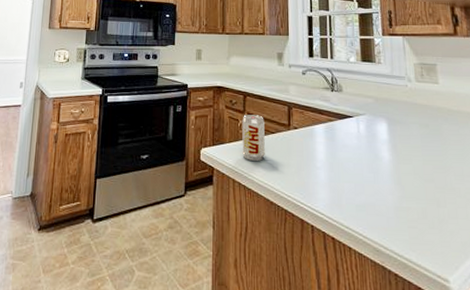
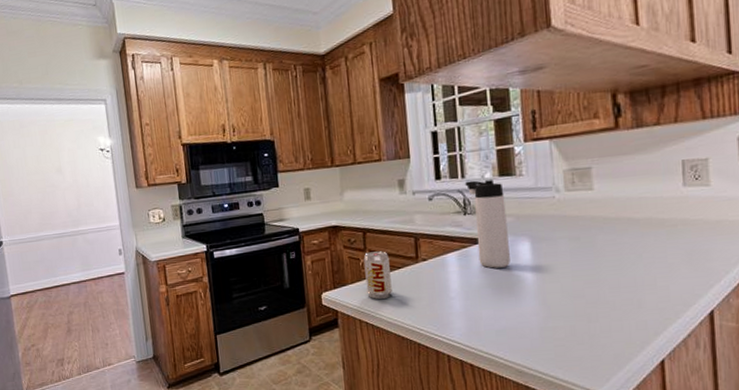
thermos bottle: none [333,62,370,144] -> present [465,180,511,269]

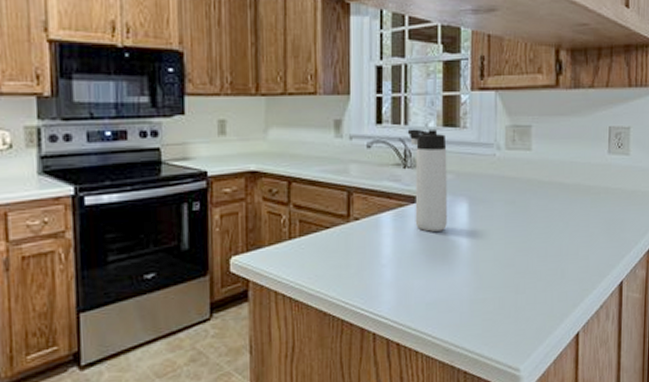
beverage can: present [363,251,392,299] -> none [286,206,317,266]

